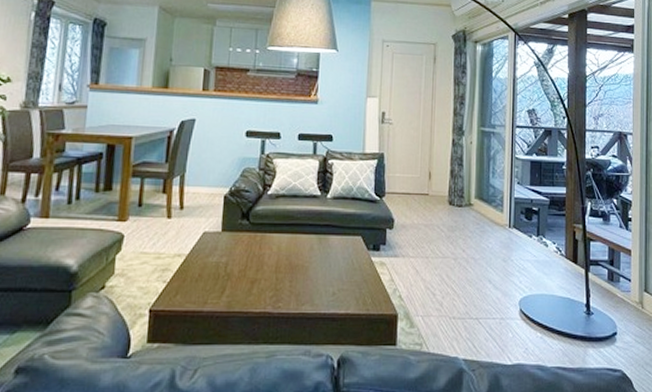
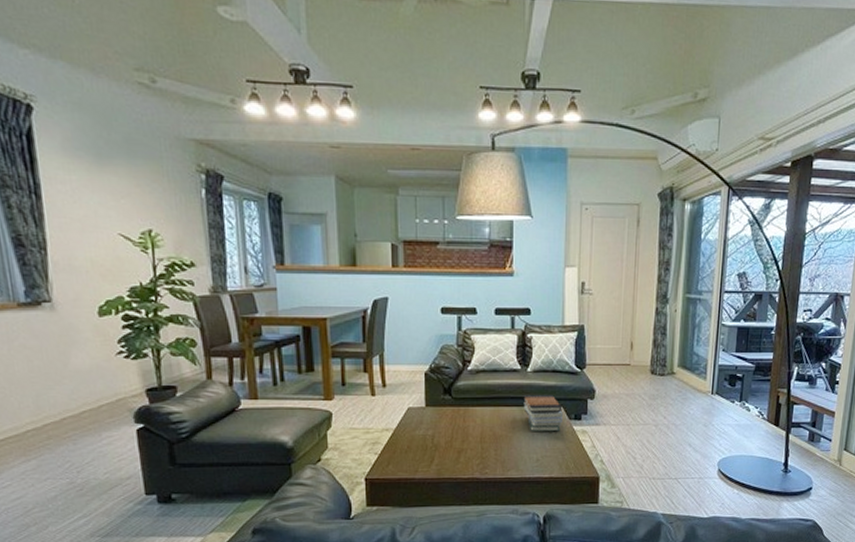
book stack: none [321,222,362,263] -> present [523,394,564,432]

